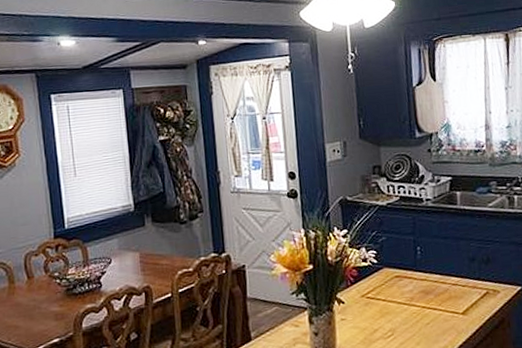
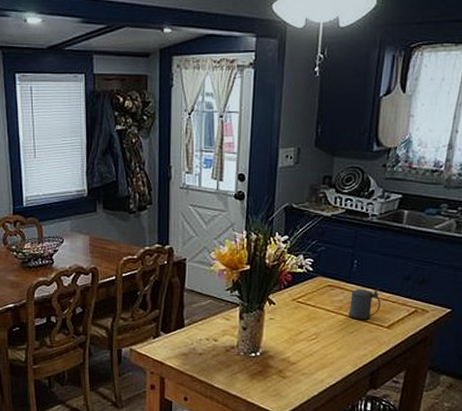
beer stein: none [419,273,452,309] -> present [348,288,381,320]

